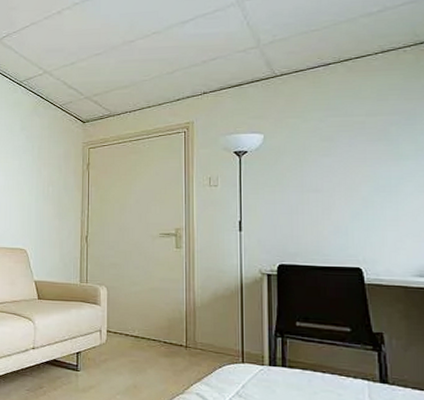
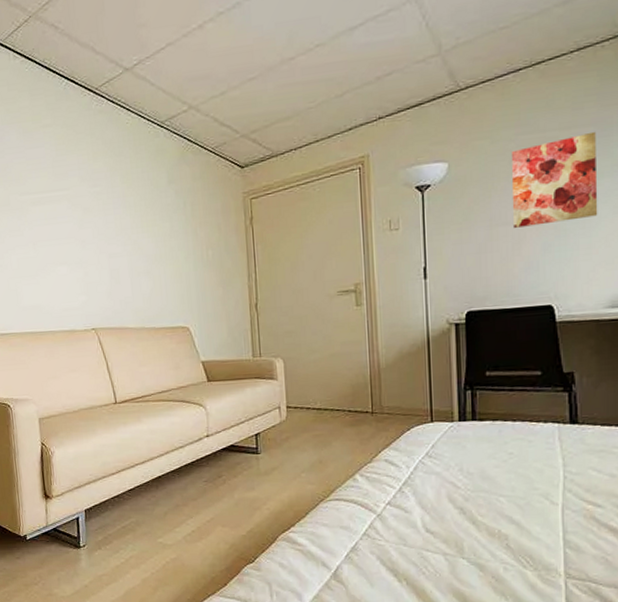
wall art: none [321,120,404,195] -> present [511,131,598,228]

